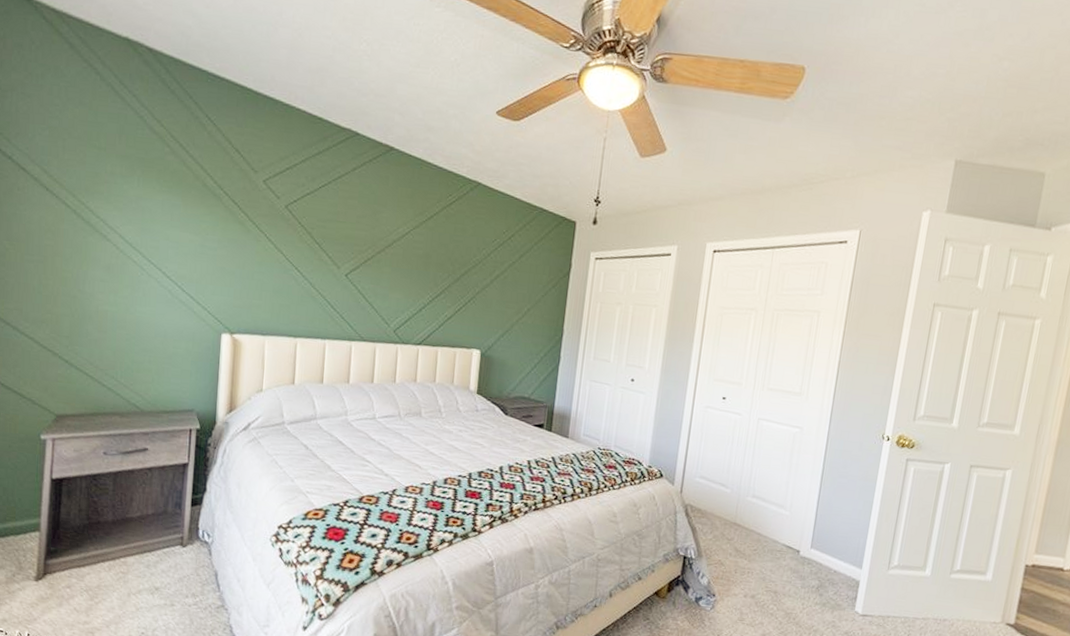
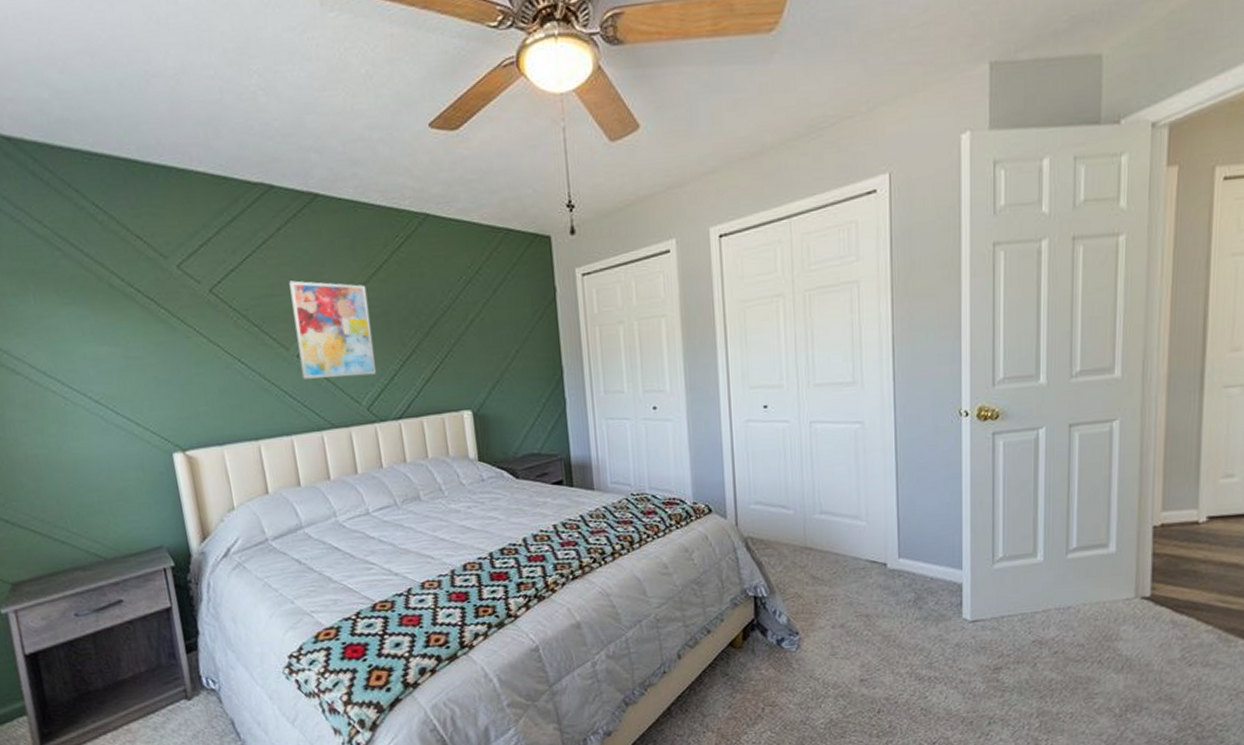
wall art: none [345,212,416,304] -> present [289,280,377,379]

